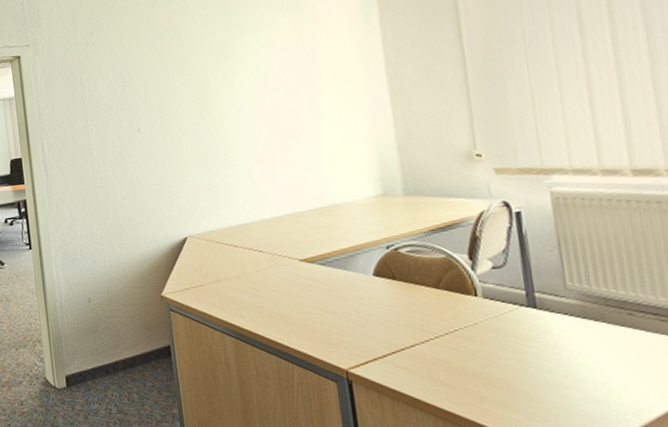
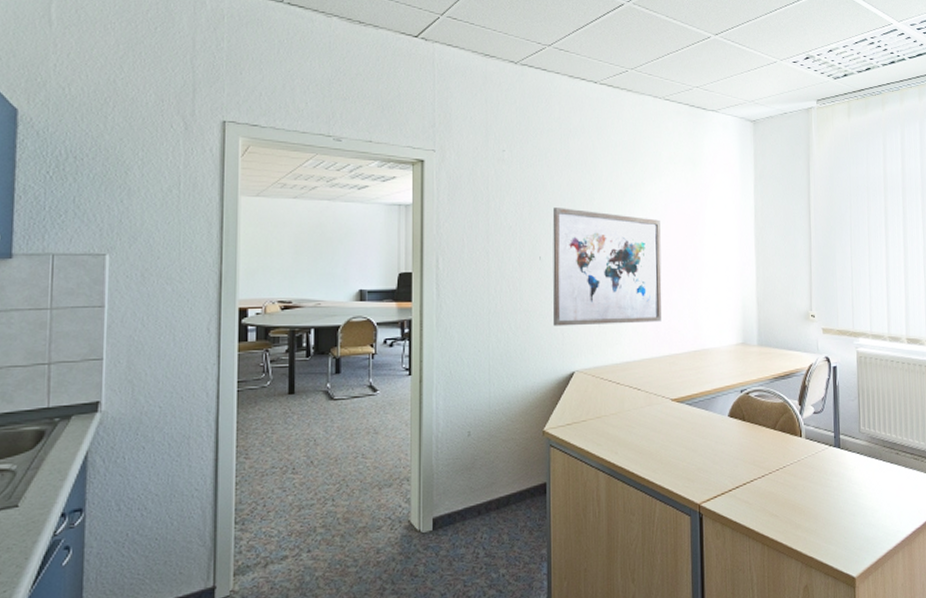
wall art: none [146,73,279,195] -> present [552,208,662,326]

